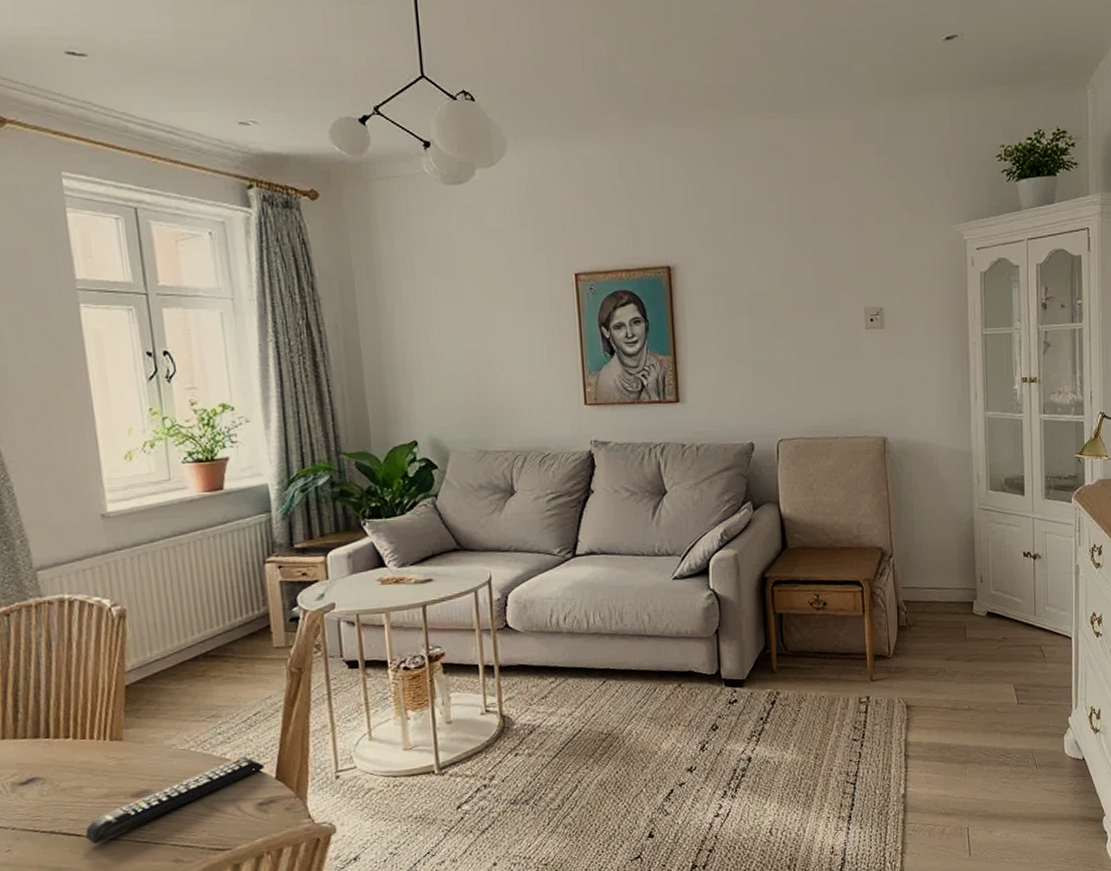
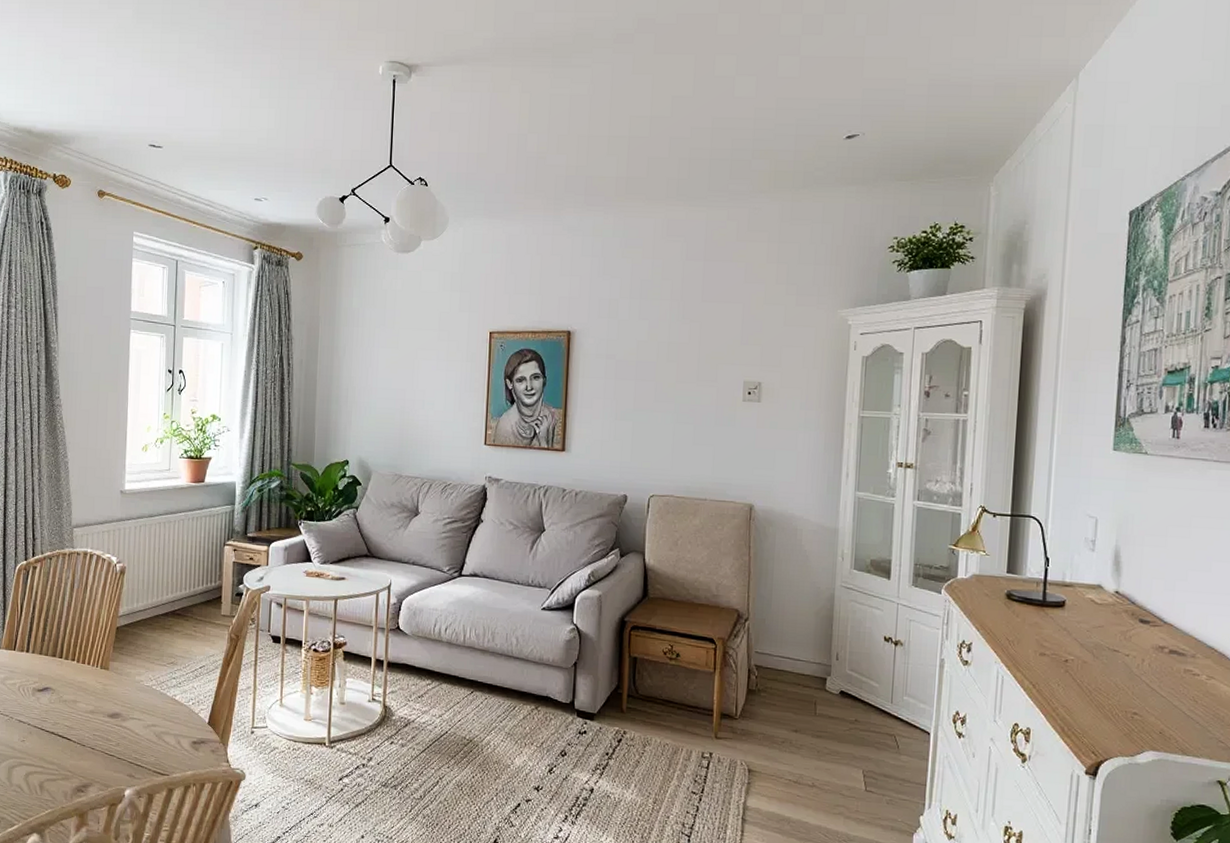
remote control: present [85,757,264,844] -> none [74,700,201,749]

